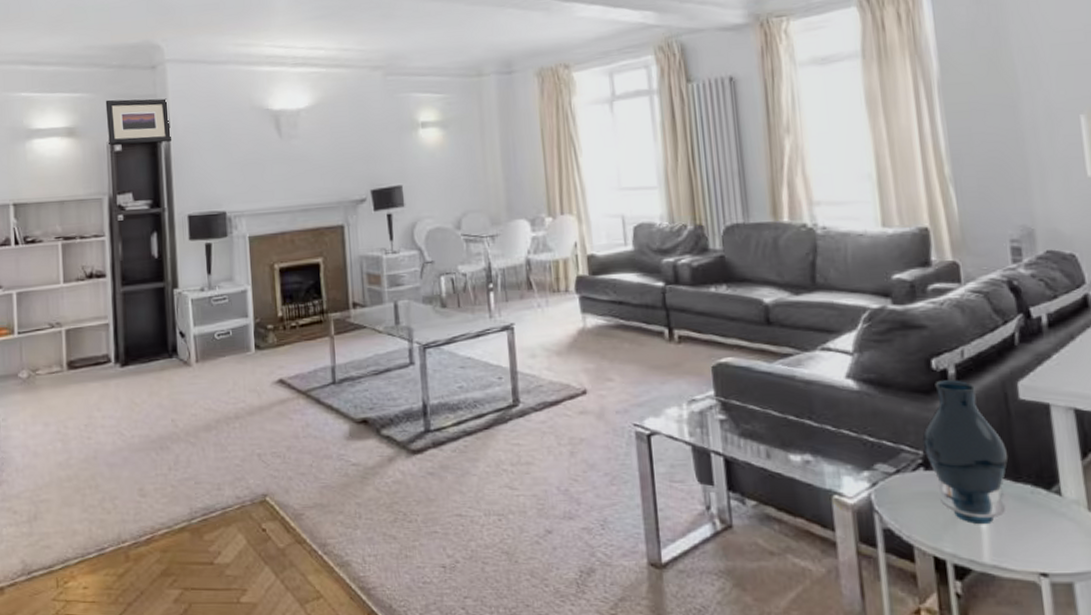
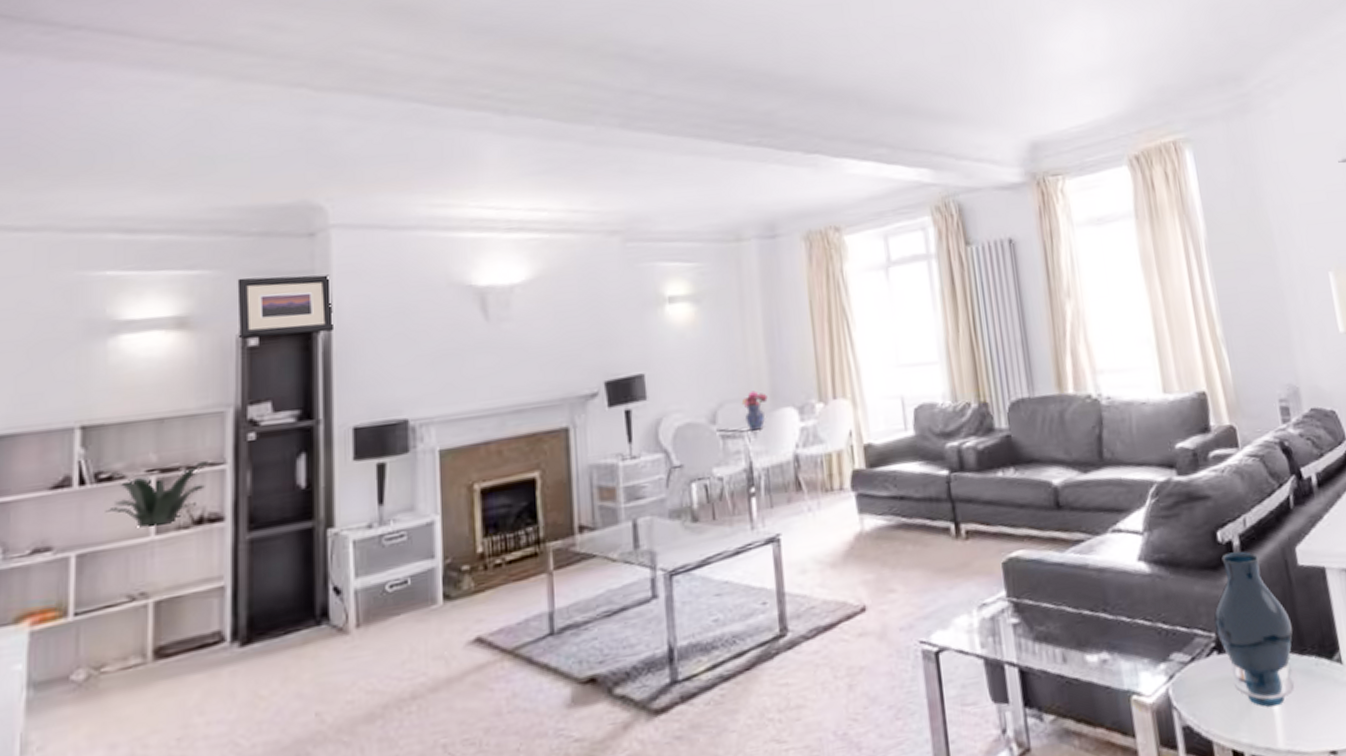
plant: none [32,234,94,278] -> present [105,461,209,528]
flower arrangement: none [481,204,504,237] -> present [741,390,768,431]

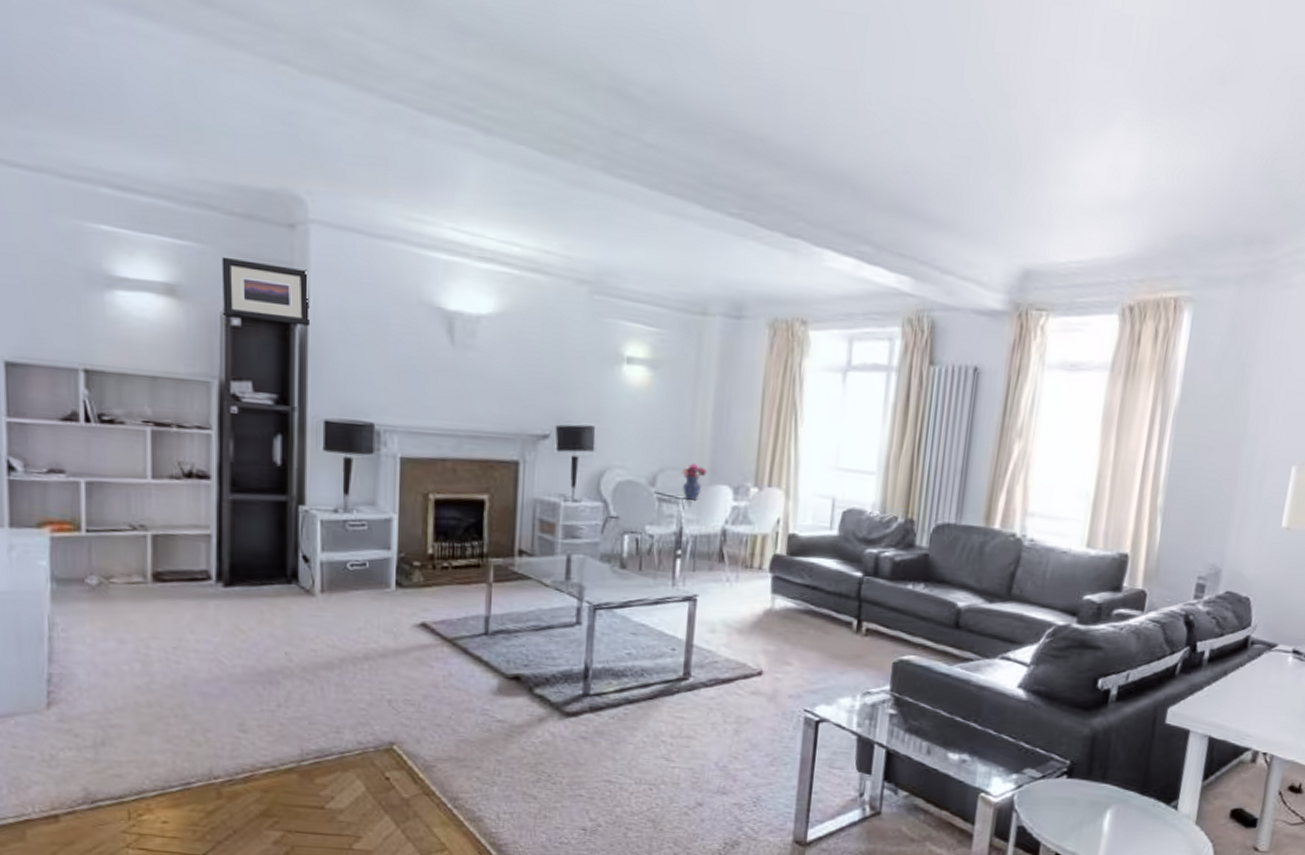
plant: present [105,461,209,528] -> none [108,416,196,472]
vase: present [1213,551,1295,707] -> none [1071,699,1143,829]

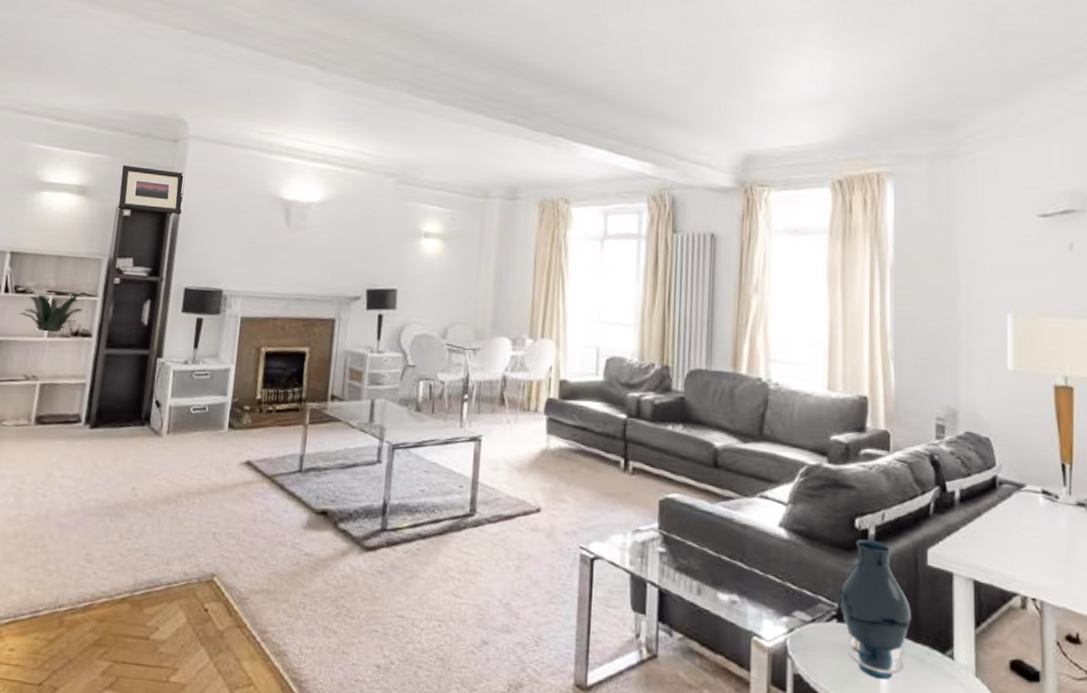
plant: none [108,416,196,472] -> present [18,288,87,332]
flower arrangement: present [681,463,707,500] -> none [468,318,489,351]
vase: none [1071,699,1143,829] -> present [838,539,912,680]

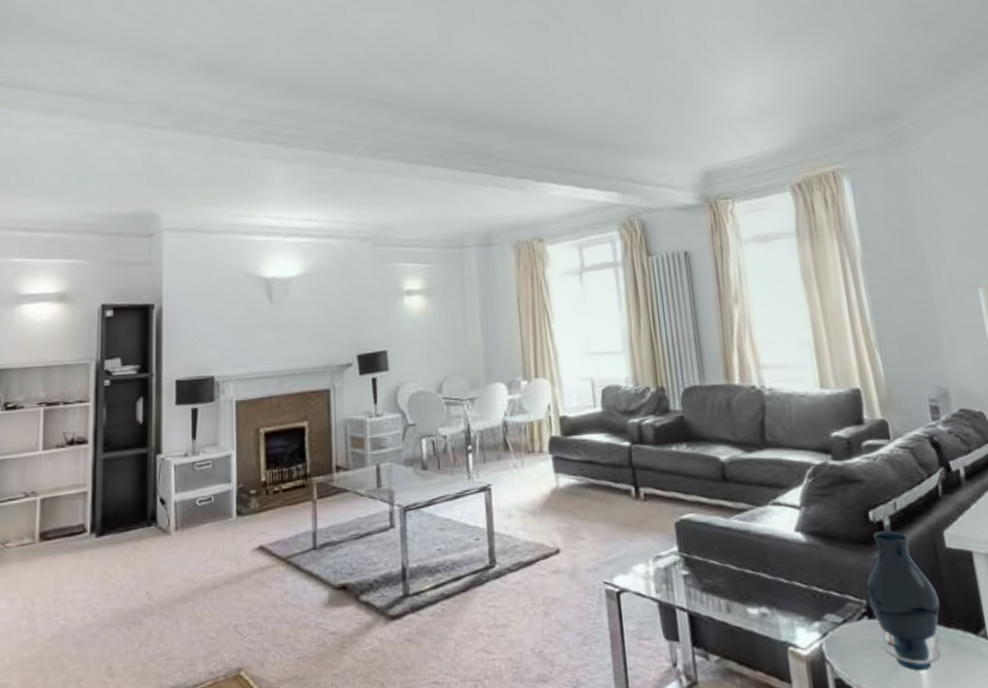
plant: present [18,288,87,332] -> none [10,399,78,445]
picture frame: present [118,165,184,215] -> none [99,265,163,311]

